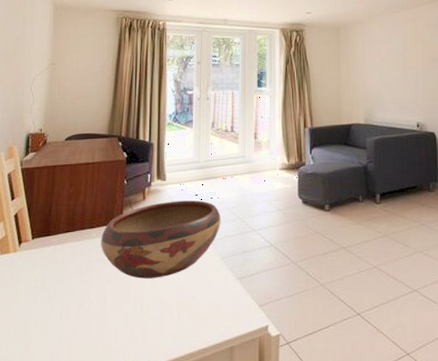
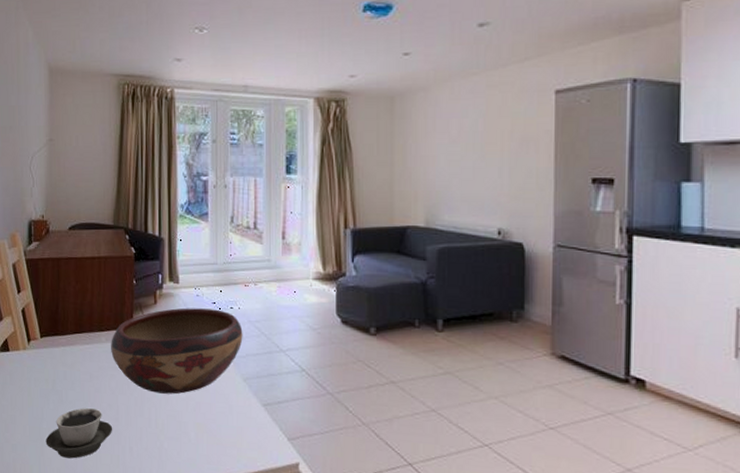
cup: none [31,300,100,351] -> present [45,408,113,459]

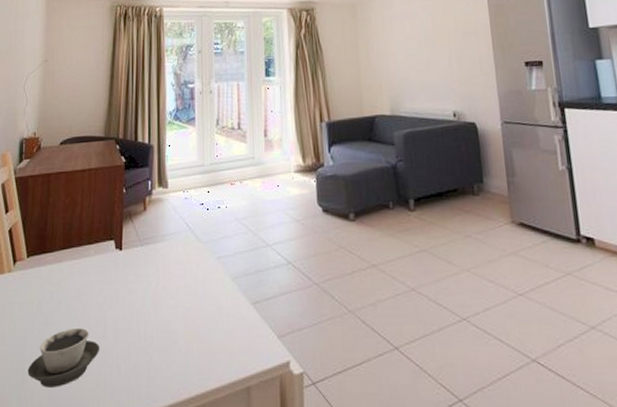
decorative bowl: present [111,308,243,394] -> none [100,210,231,303]

